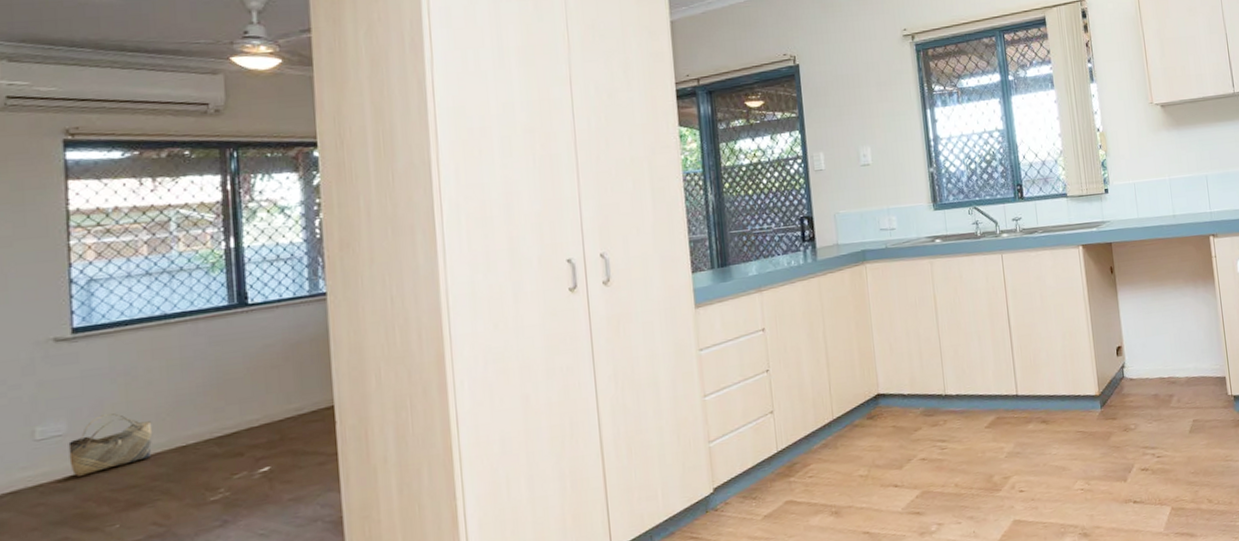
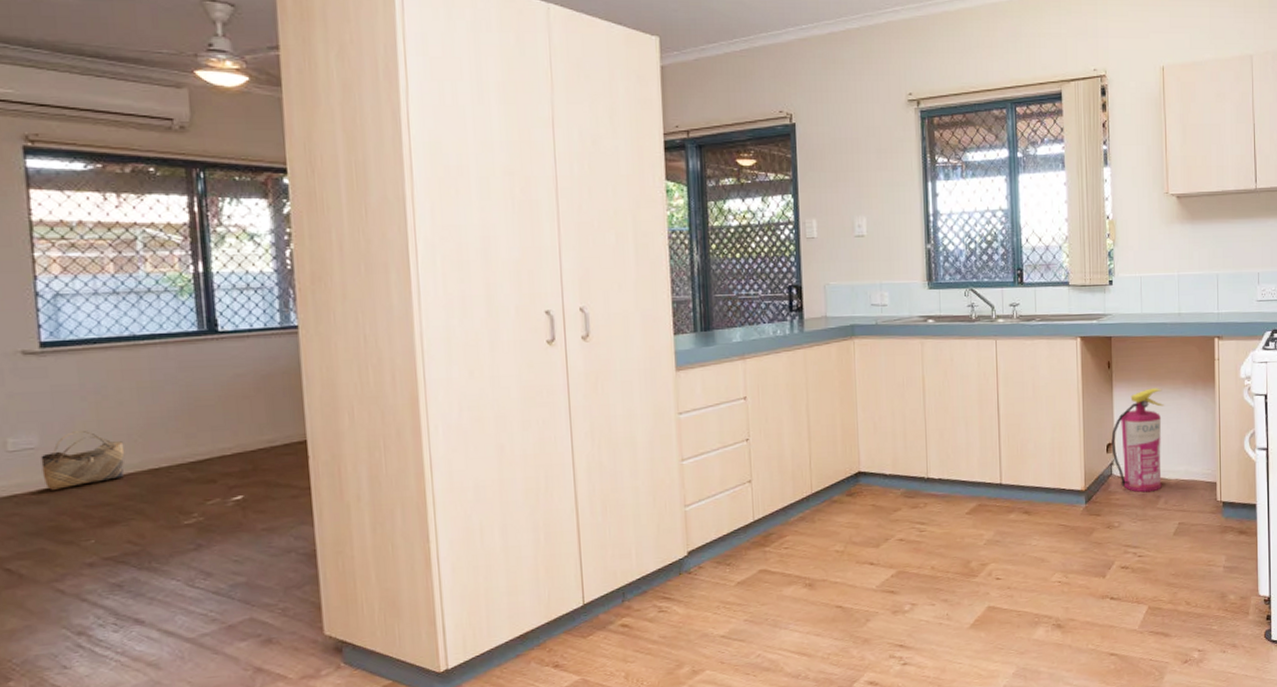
fire extinguisher: none [1120,288,1173,393] -> present [1111,388,1164,493]

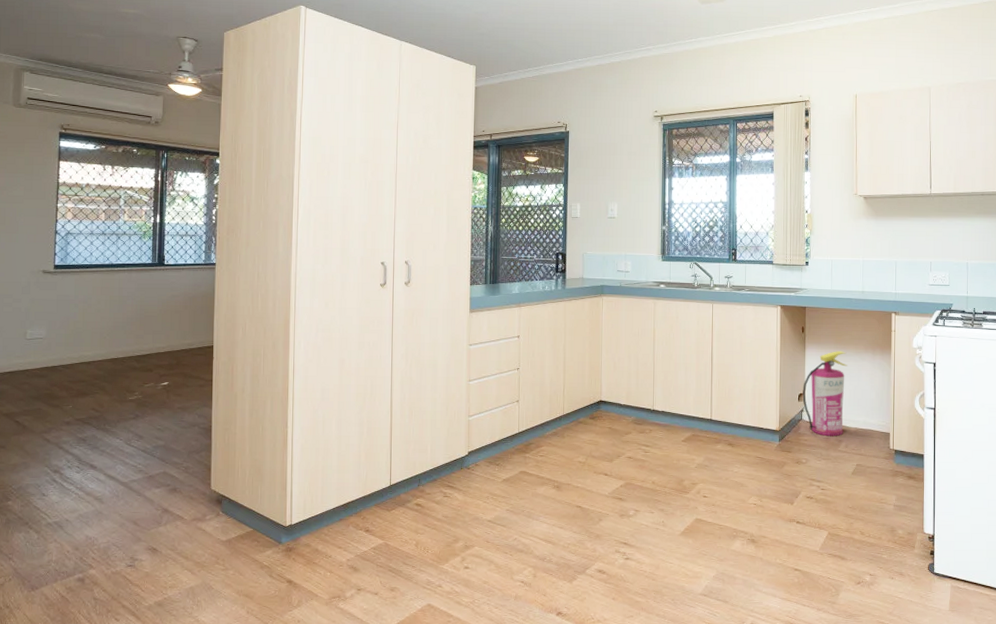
basket: present [41,431,125,490] -> none [45,328,98,368]

